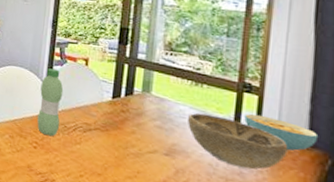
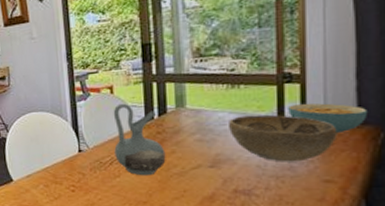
water bottle: present [37,68,64,137] -> none [66,105,94,176]
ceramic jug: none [79,76,126,150] -> present [113,103,166,176]

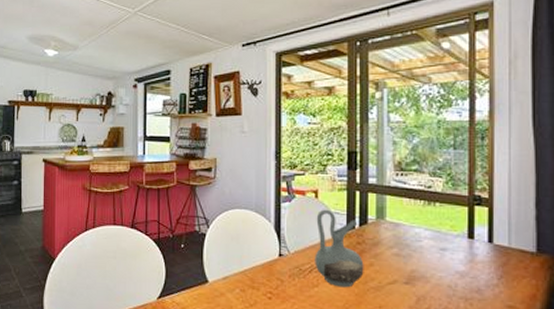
decorative bowl: present [227,114,338,162] -> none [423,233,520,285]
cereal bowl: present [286,103,368,134] -> none [476,226,546,260]

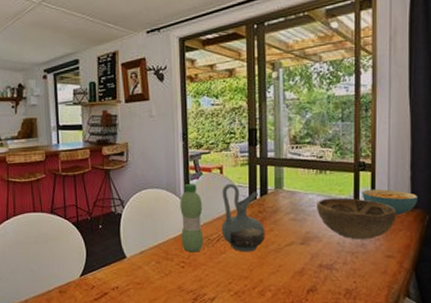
water bottle: none [269,206,295,283] -> present [180,183,203,253]
decorative bowl: none [423,233,520,285] -> present [316,197,397,240]
cereal bowl: none [476,226,546,260] -> present [361,188,419,216]

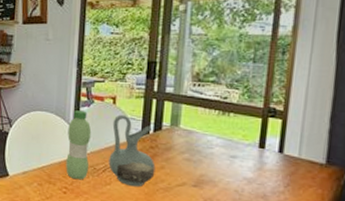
decorative bowl: present [316,197,397,240] -> none [214,142,308,192]
cereal bowl: present [361,188,419,216] -> none [267,137,337,170]

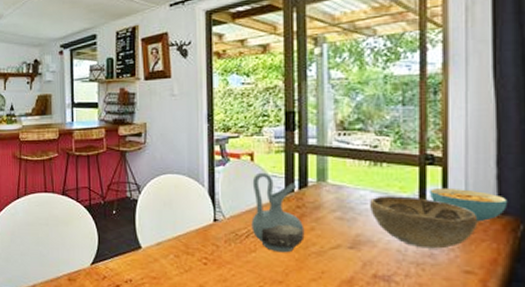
water bottle: present [66,110,92,180] -> none [203,170,230,249]
decorative bowl: none [214,142,308,192] -> present [369,196,478,249]
cereal bowl: none [267,137,337,170] -> present [428,187,508,222]

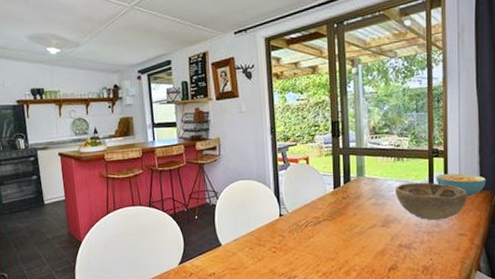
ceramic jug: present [251,172,305,253] -> none [308,172,350,236]

